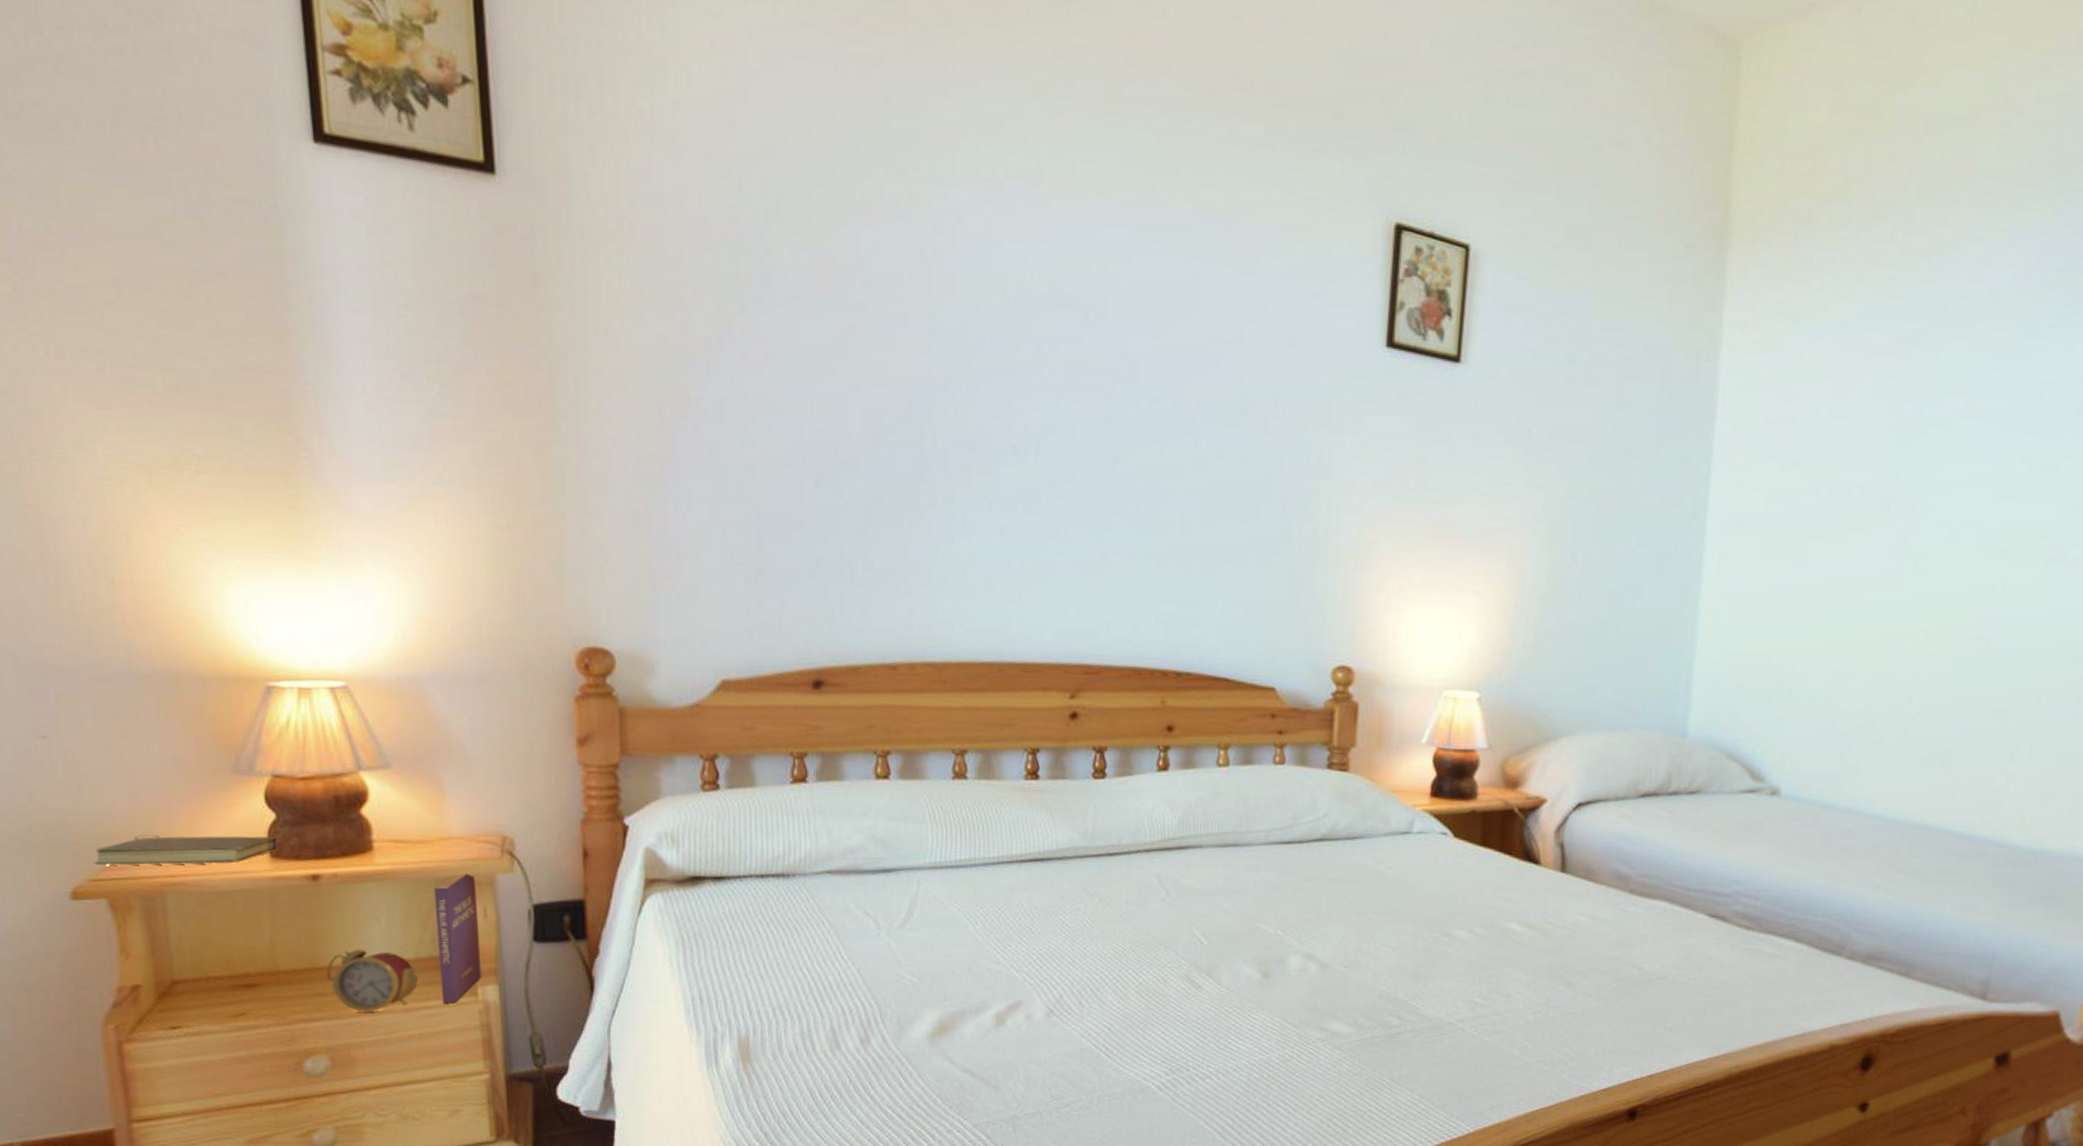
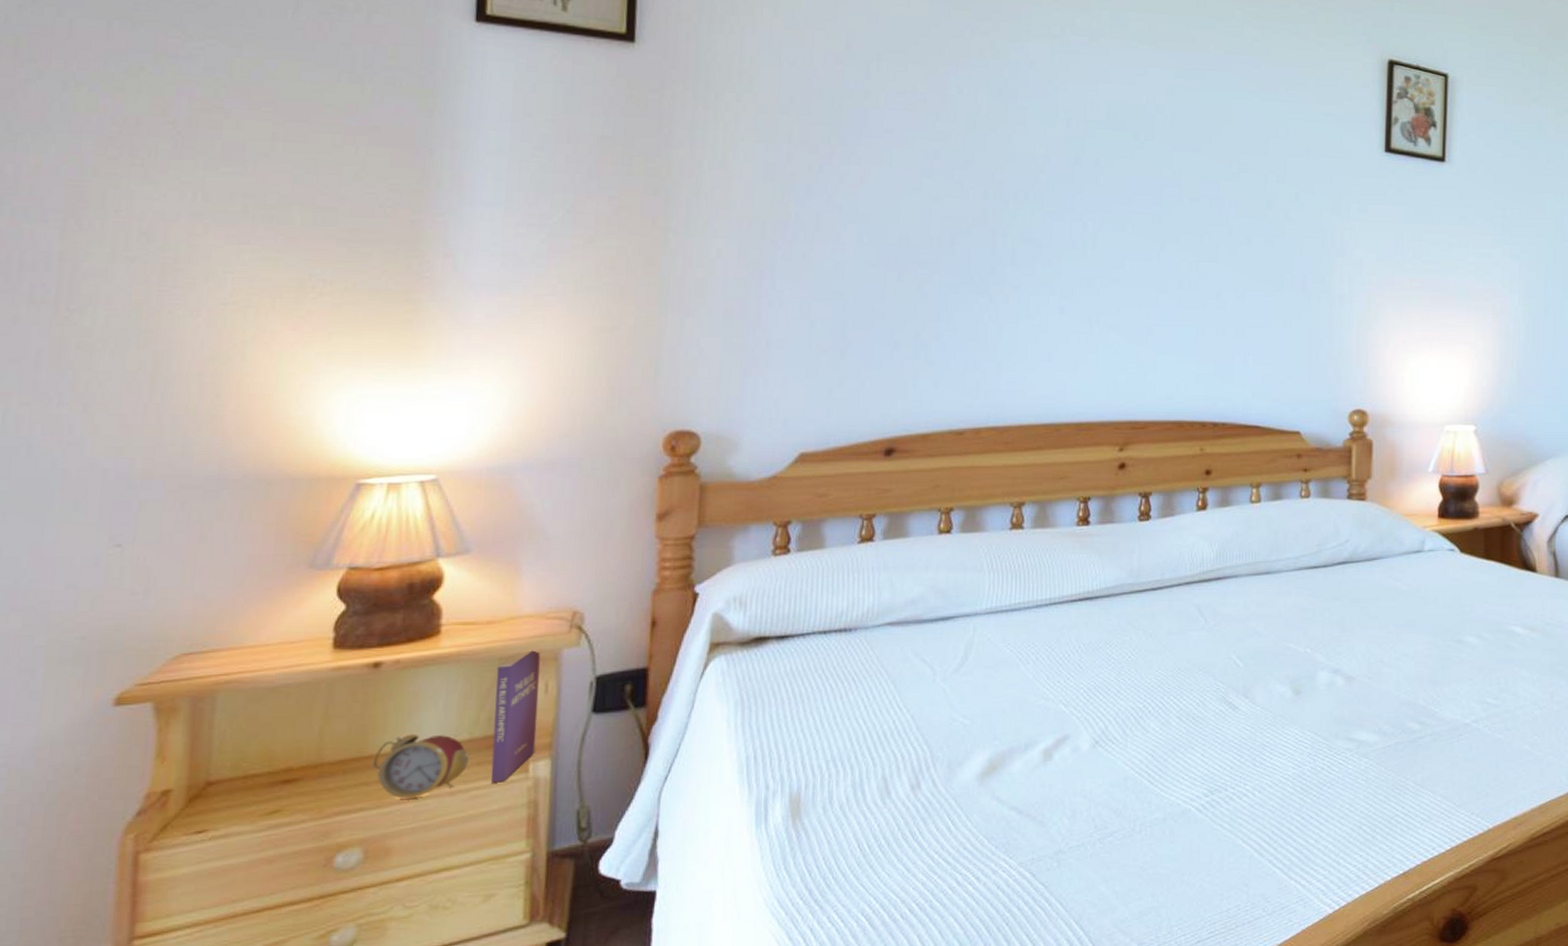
book: present [94,835,277,866] -> none [146,628,343,668]

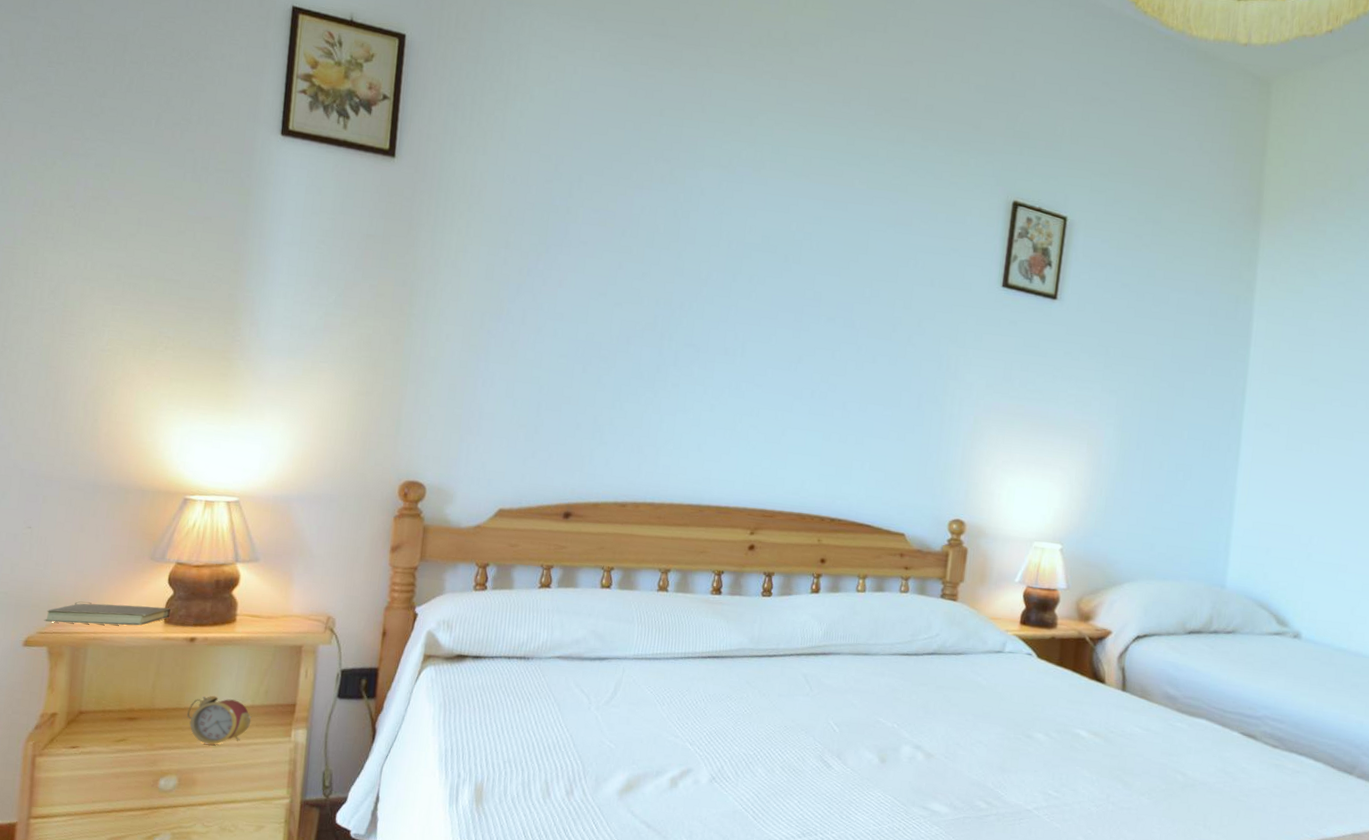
book: none [146,628,343,668] -> present [44,601,171,626]
book: present [490,650,540,783] -> none [265,642,303,742]

